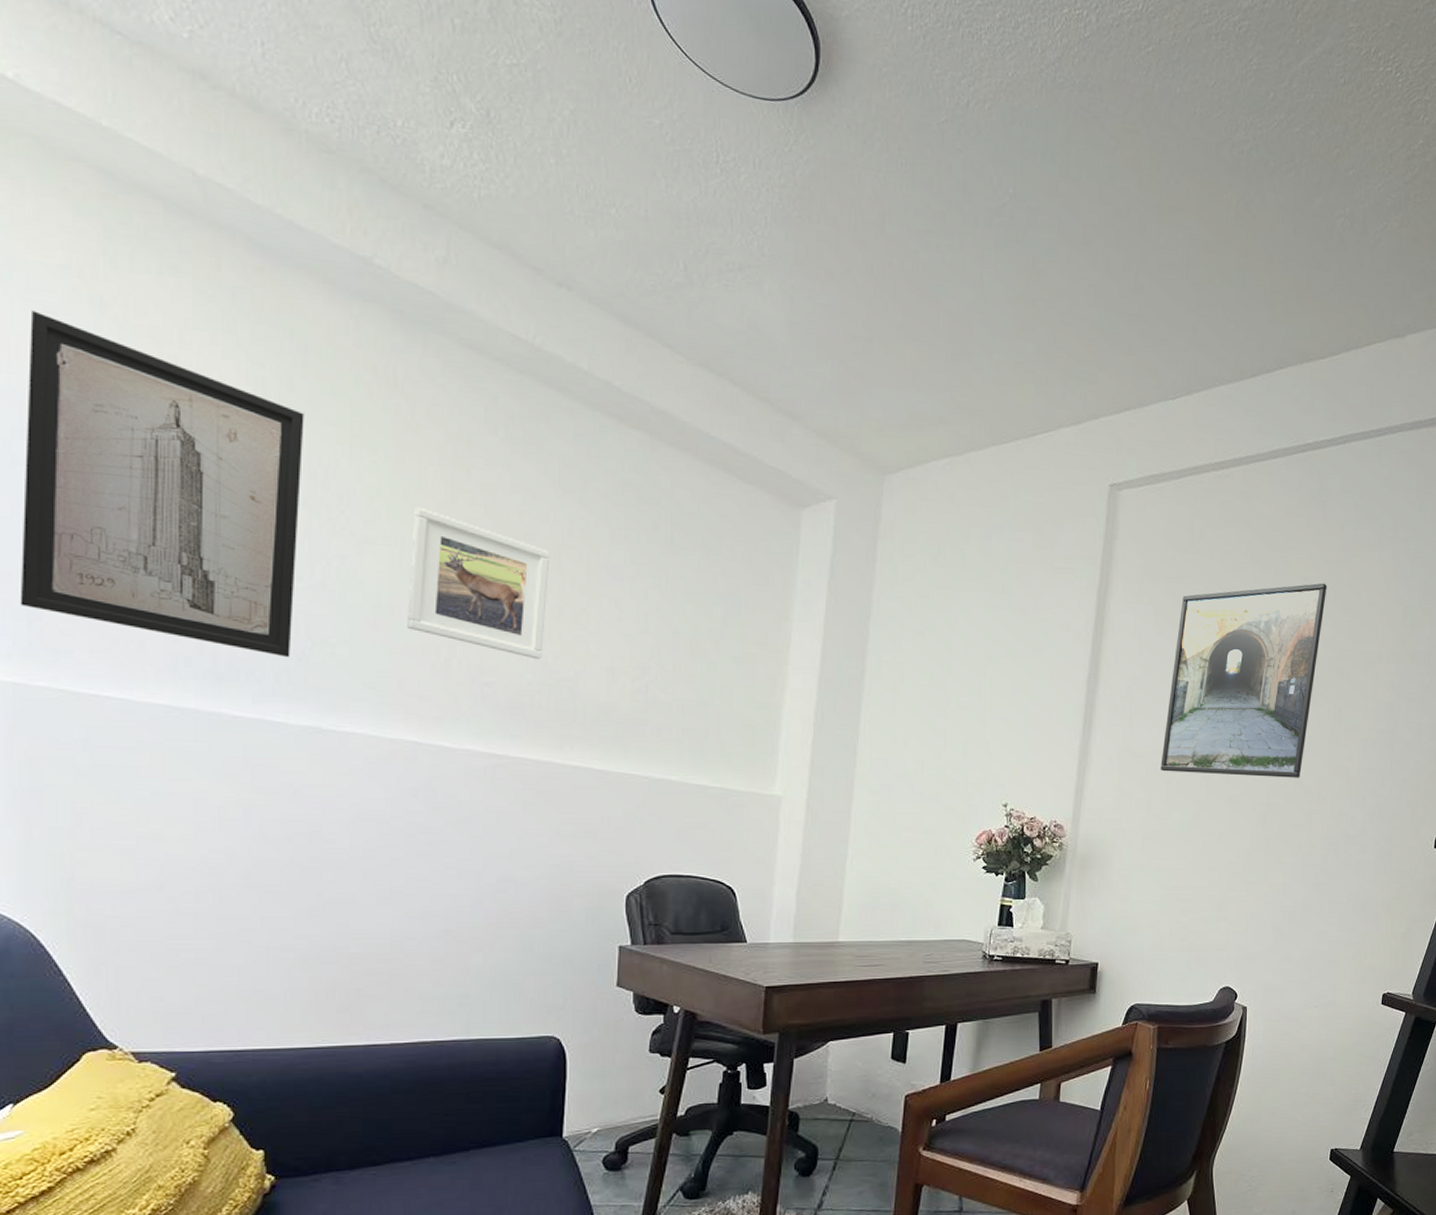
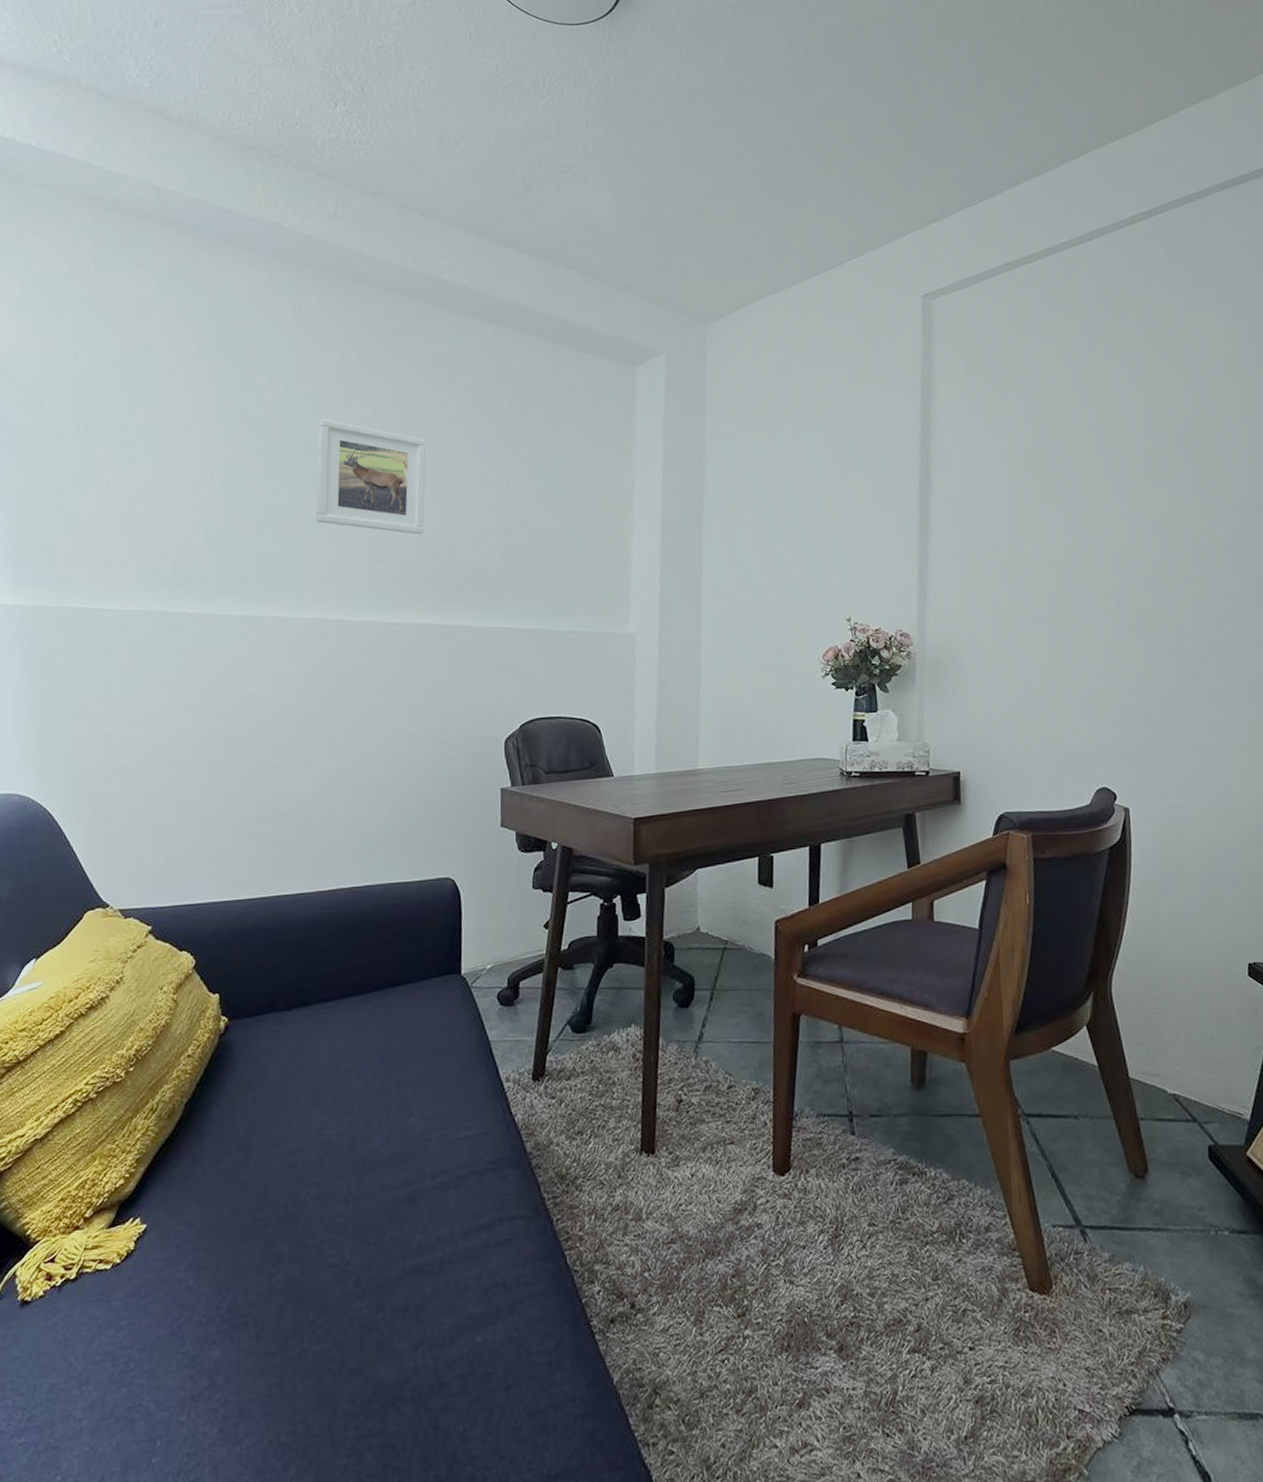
wall art: present [20,310,304,658] -> none [40,313,235,560]
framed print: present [1161,583,1327,778] -> none [1004,354,1164,568]

